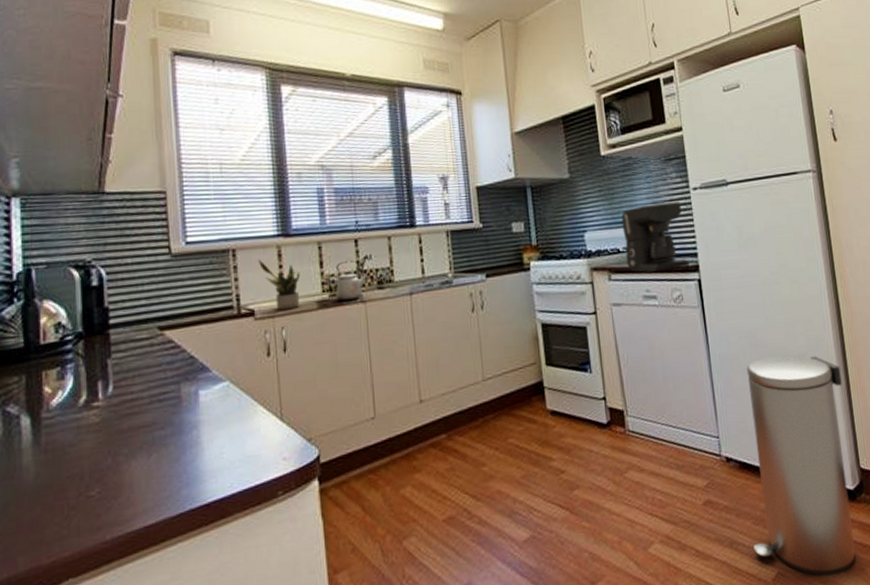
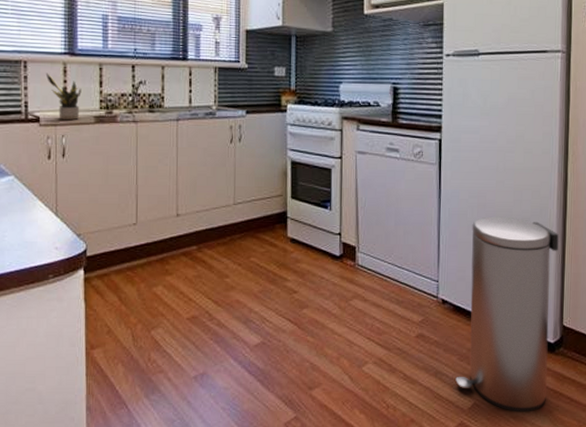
kettle: present [335,260,368,302] -> none [111,83,141,120]
coffee maker: present [621,201,690,273] -> none [375,64,433,128]

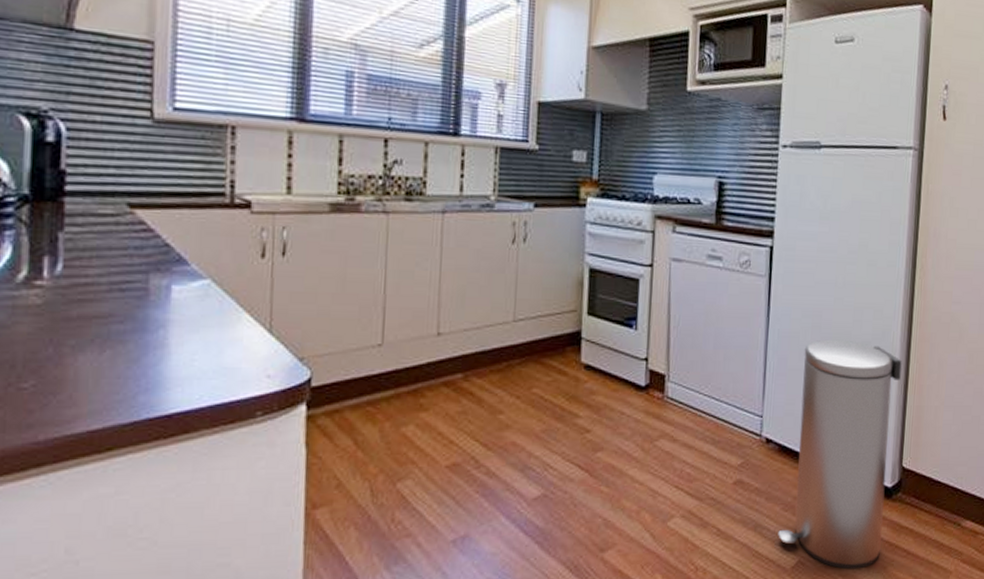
potted plant: present [45,72,82,121] -> none [262,143,313,208]

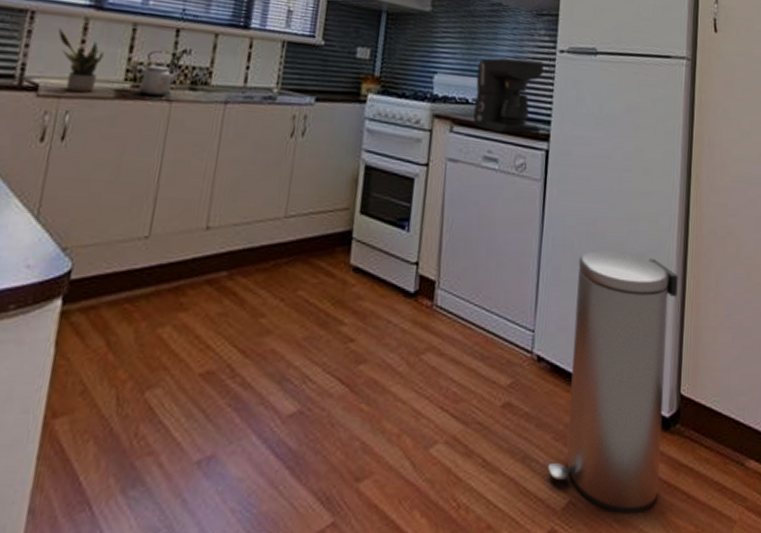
potted plant: none [262,143,313,208] -> present [58,28,104,93]
kettle: none [353,161,395,209] -> present [138,50,182,97]
coffee maker: none [695,155,766,232] -> present [473,57,544,134]

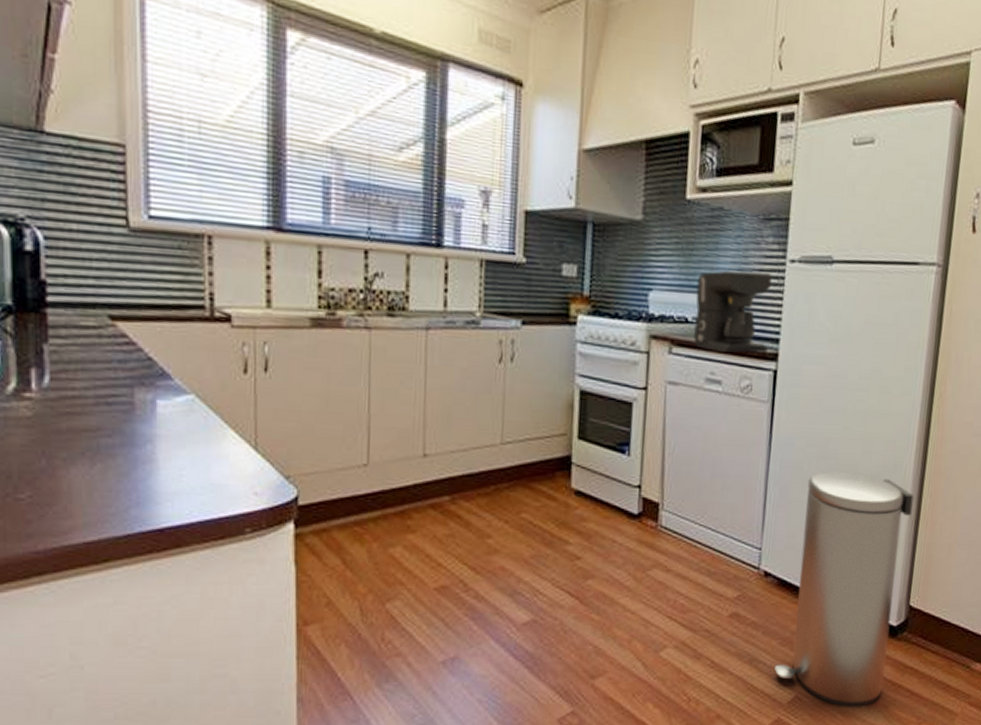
potted plant: present [58,28,104,93] -> none [239,253,292,322]
kettle: present [138,50,182,97] -> none [334,274,377,325]

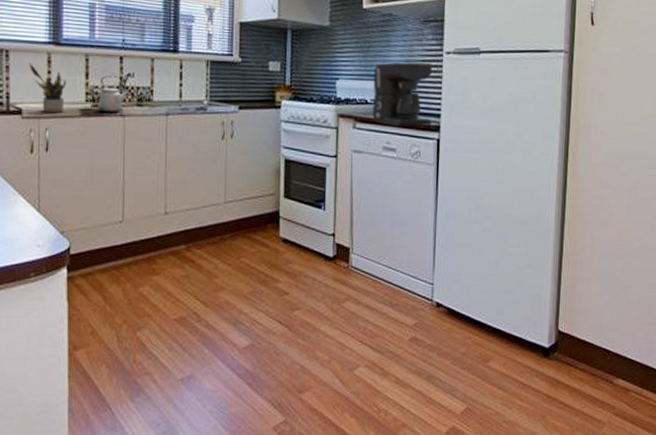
potted plant: none [239,253,292,322] -> present [28,62,67,113]
kettle: none [334,274,377,325] -> present [97,75,129,113]
pedal bin: present [774,470,914,707] -> none [448,219,556,417]

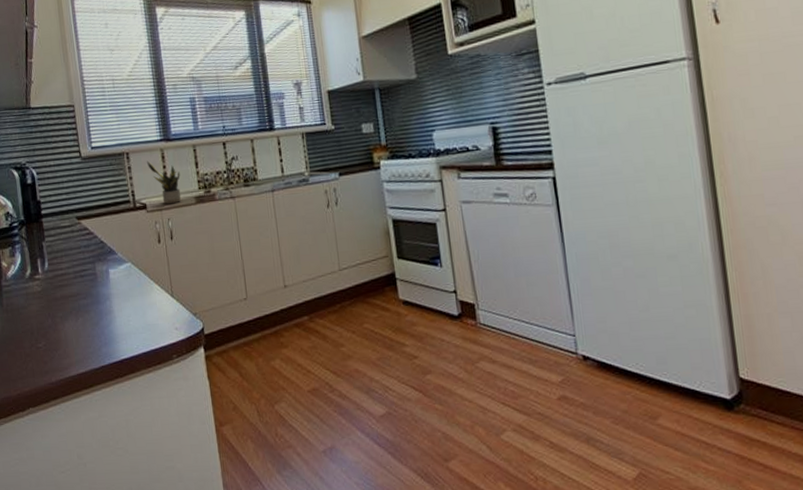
kettle: present [97,75,129,113] -> none [208,161,236,197]
coffee maker: present [372,62,432,127] -> none [470,97,543,171]

